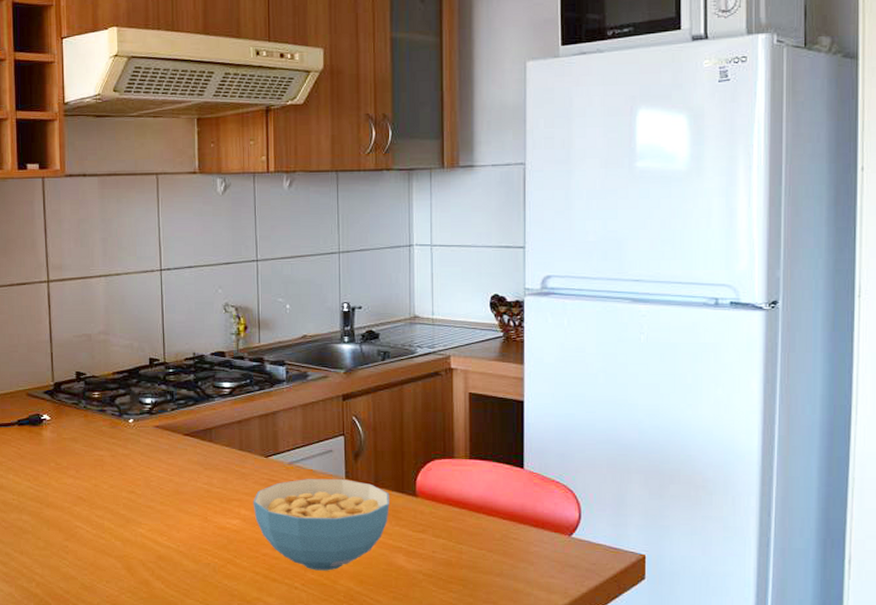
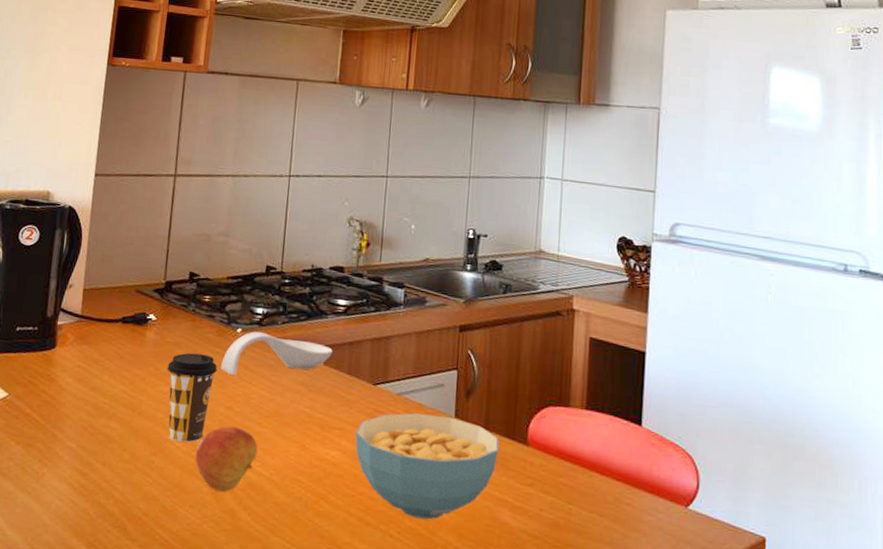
coffee cup: none [67,446,115,527] -> present [167,353,218,443]
fruit: none [105,508,163,566] -> present [195,426,258,492]
spoon rest: none [118,421,223,462] -> present [221,331,333,375]

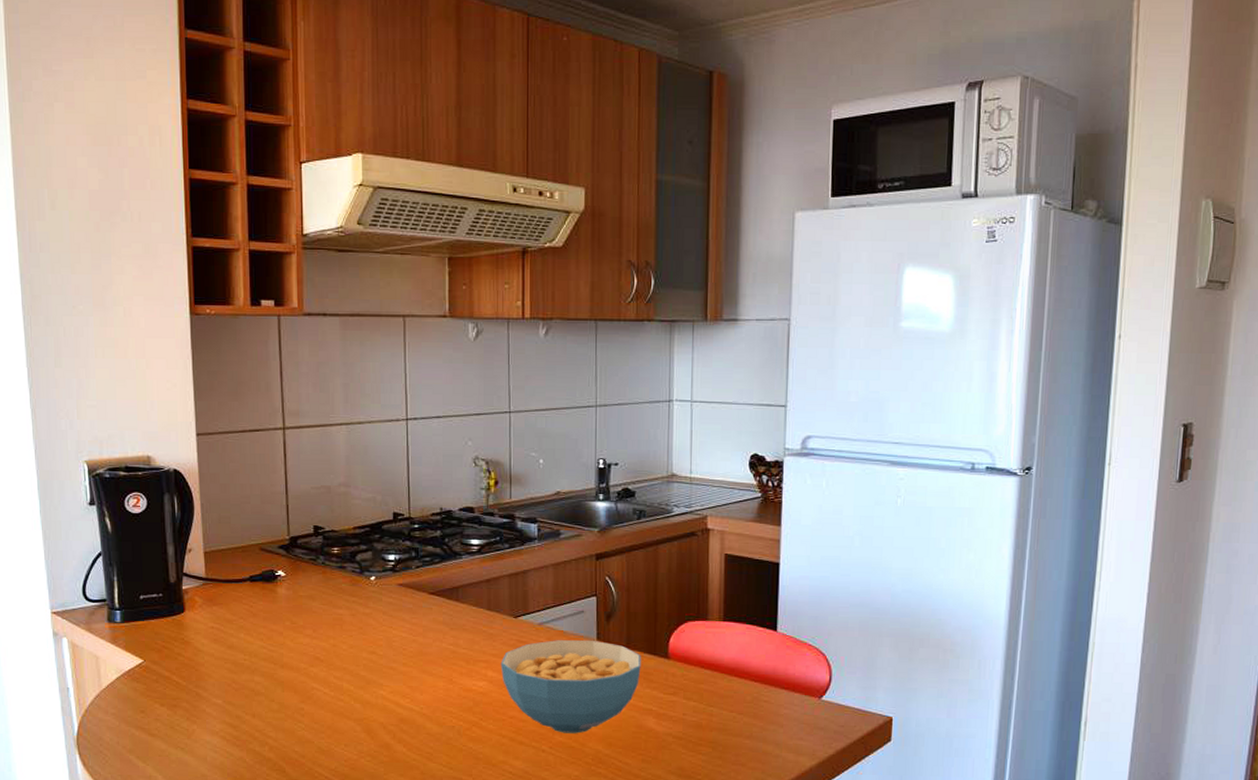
coffee cup: present [167,353,218,443] -> none [304,604,355,689]
fruit: present [195,426,258,492] -> none [344,669,405,729]
spoon rest: present [221,331,333,375] -> none [359,578,470,621]

